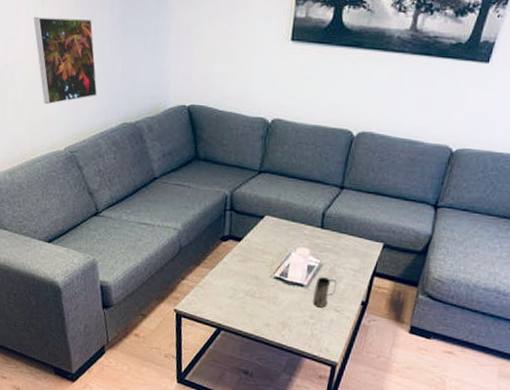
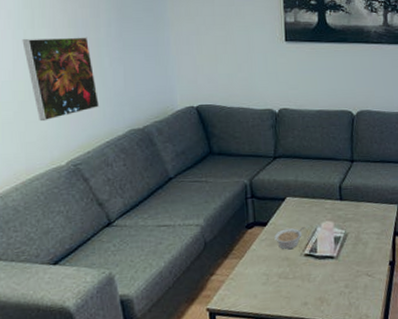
legume: none [247,247,280,269] -> present [274,226,305,250]
mug: present [313,277,338,308] -> none [344,245,364,276]

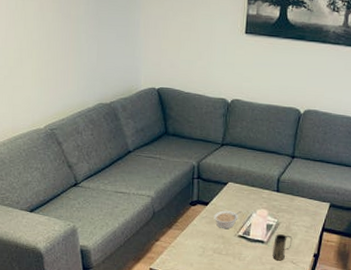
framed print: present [22,37,100,122] -> none [14,9,75,88]
mug: none [344,245,364,276] -> present [272,234,293,261]

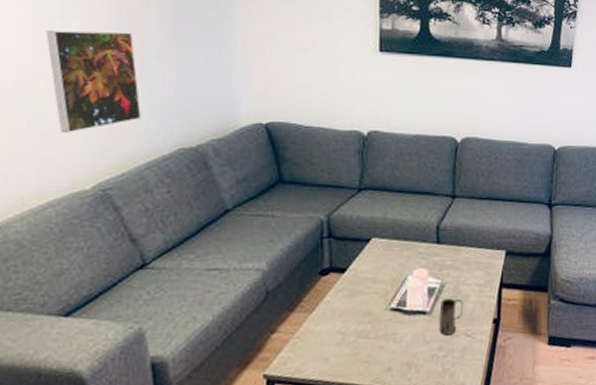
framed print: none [14,9,75,88] -> present [46,29,142,134]
legume: present [213,210,242,229] -> none [354,274,393,303]

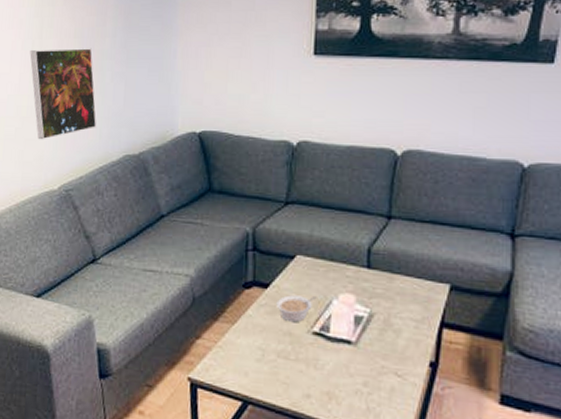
legume: none [354,274,393,303] -> present [276,295,317,323]
mug: present [439,298,464,336] -> none [365,330,395,372]

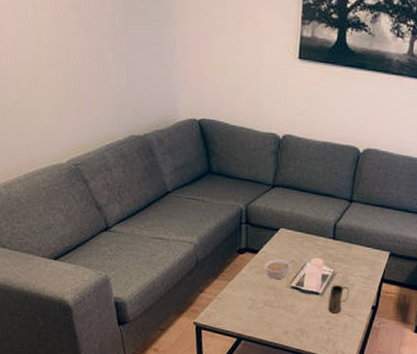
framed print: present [30,48,97,140] -> none [23,18,101,115]
mug: none [365,330,395,372] -> present [328,285,350,314]

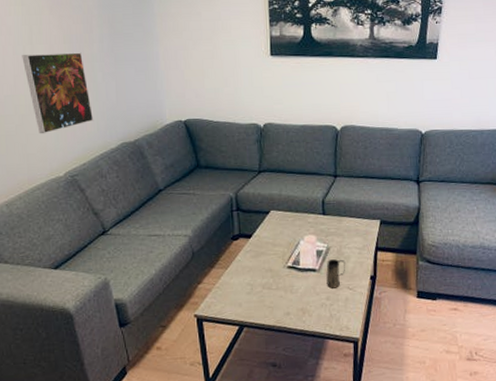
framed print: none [23,18,101,115] -> present [22,52,94,134]
legume: present [264,259,295,280] -> none [258,239,288,262]

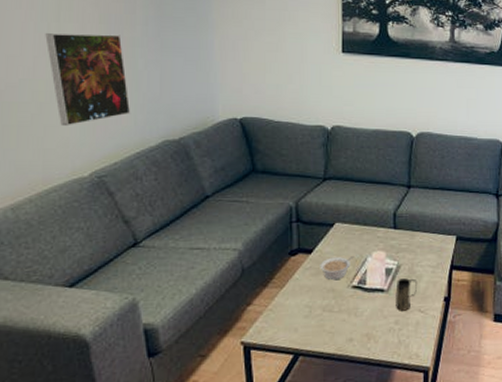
legume: none [258,239,288,262] -> present [320,255,354,281]

